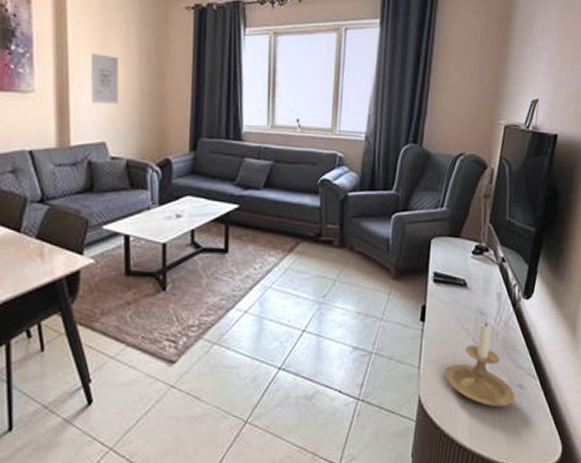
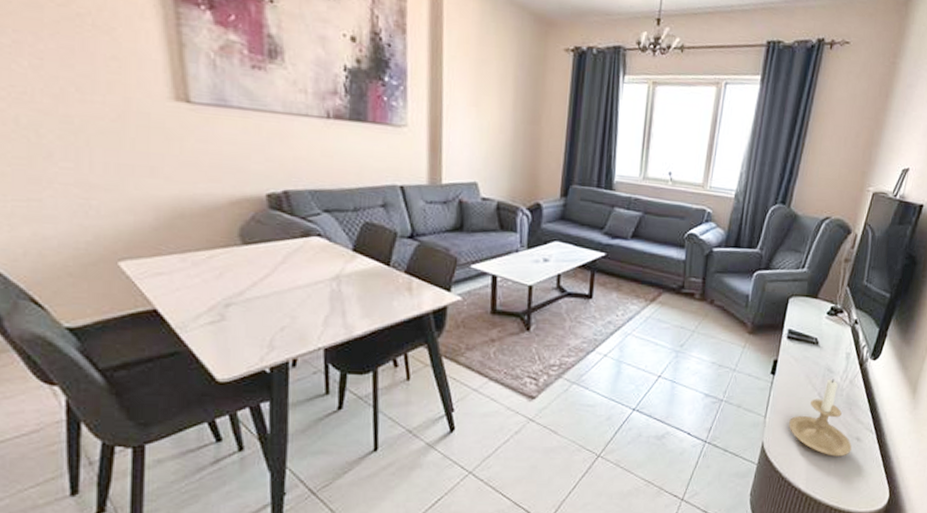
wall art: present [90,53,119,105] -> none [464,91,495,145]

